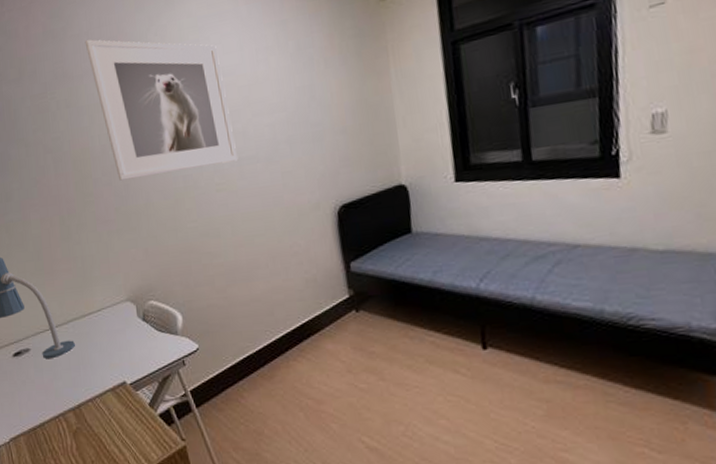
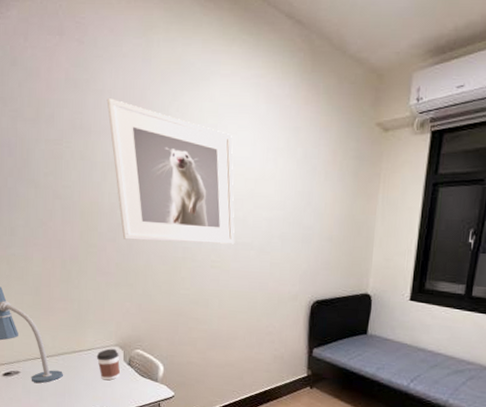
coffee cup: none [107,304,136,343] -> present [96,348,121,381]

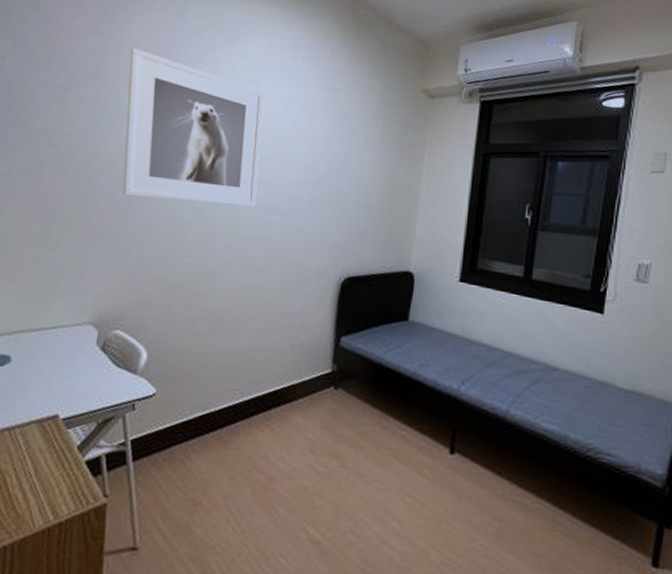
coffee cup: present [96,348,121,381] -> none [60,327,92,370]

